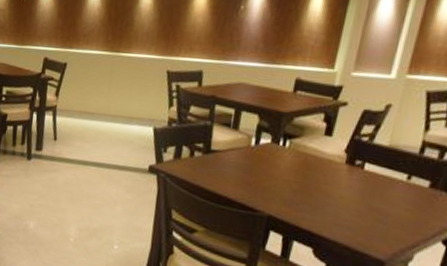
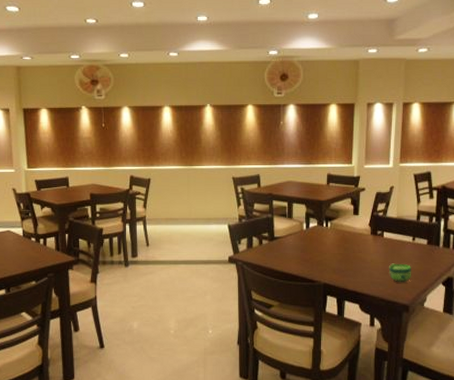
cup: none [363,204,398,232] -> present [389,263,411,283]

